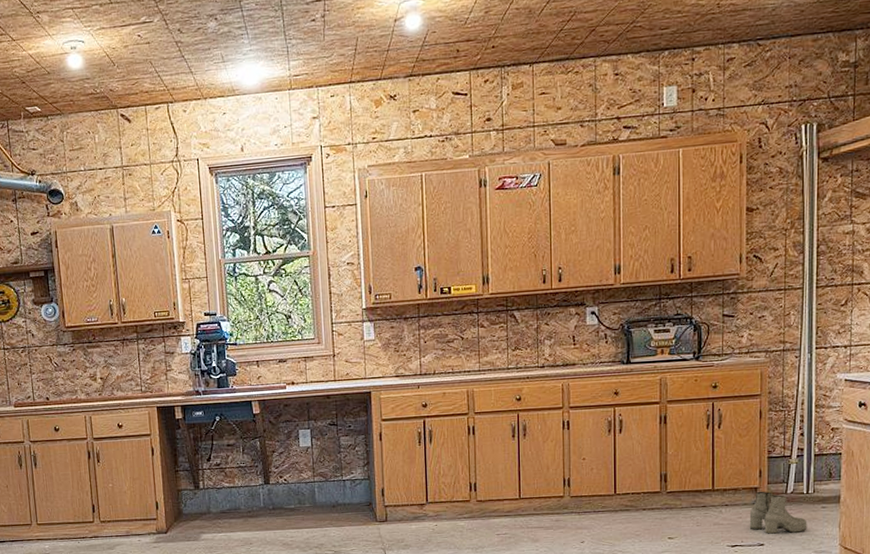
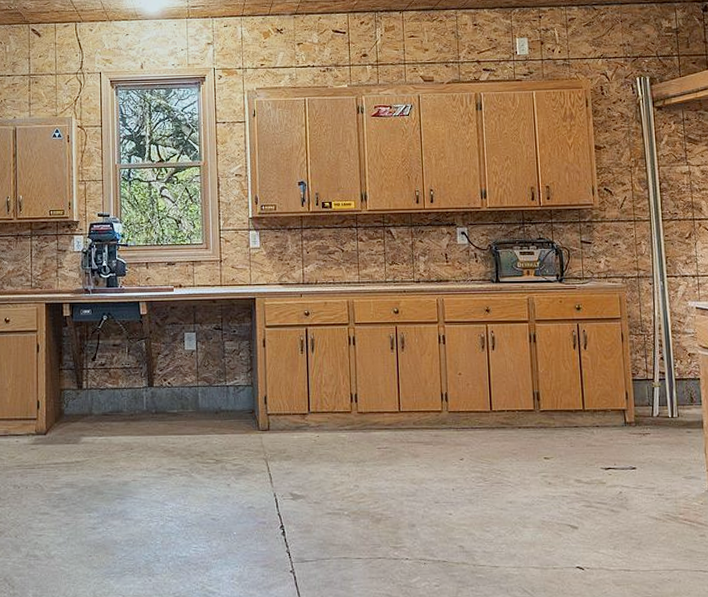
boots: present [749,491,807,534] -> none [619,413,675,458]

